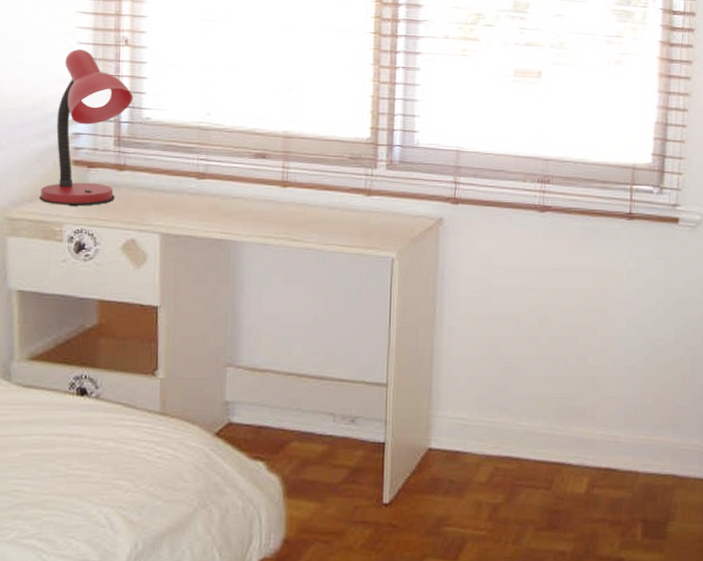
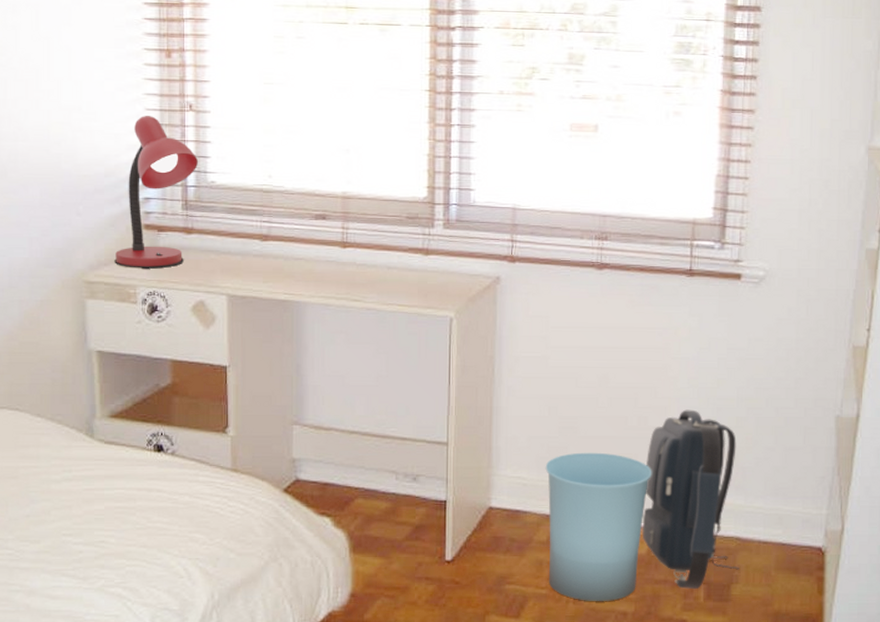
waste bin: none [485,392,591,542] -> present [545,452,652,601]
backpack: none [581,350,676,528] -> present [642,409,740,590]

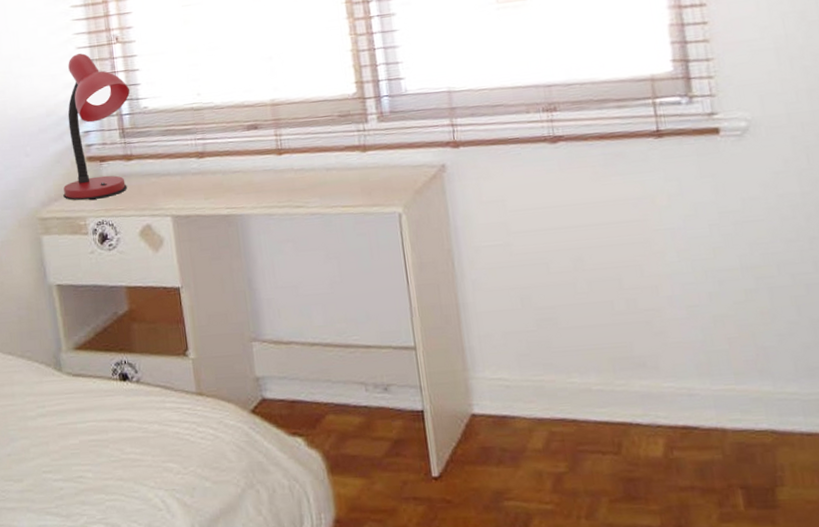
waste bin: present [545,452,652,601] -> none [527,343,658,516]
backpack: present [642,409,740,590] -> none [643,285,783,496]

